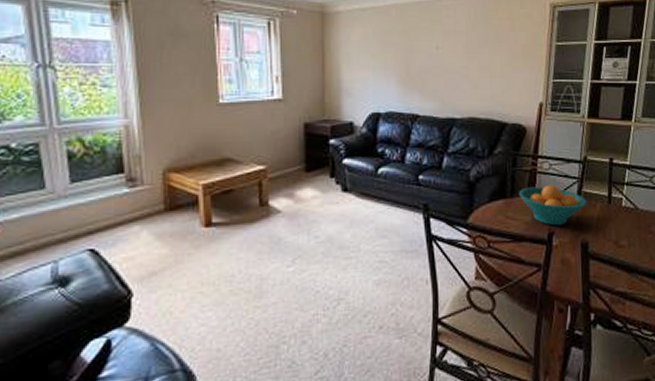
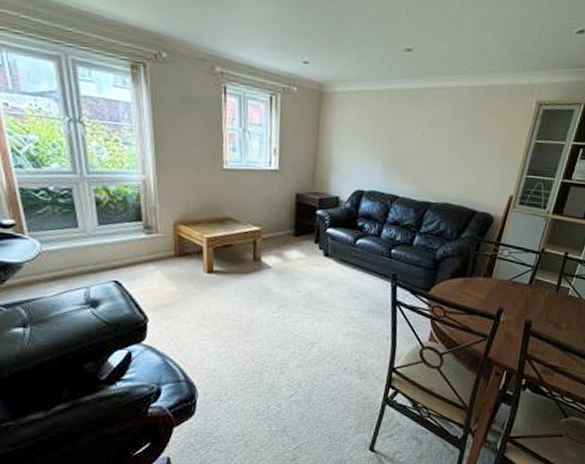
fruit bowl: present [519,184,588,226] -> none [478,269,538,306]

